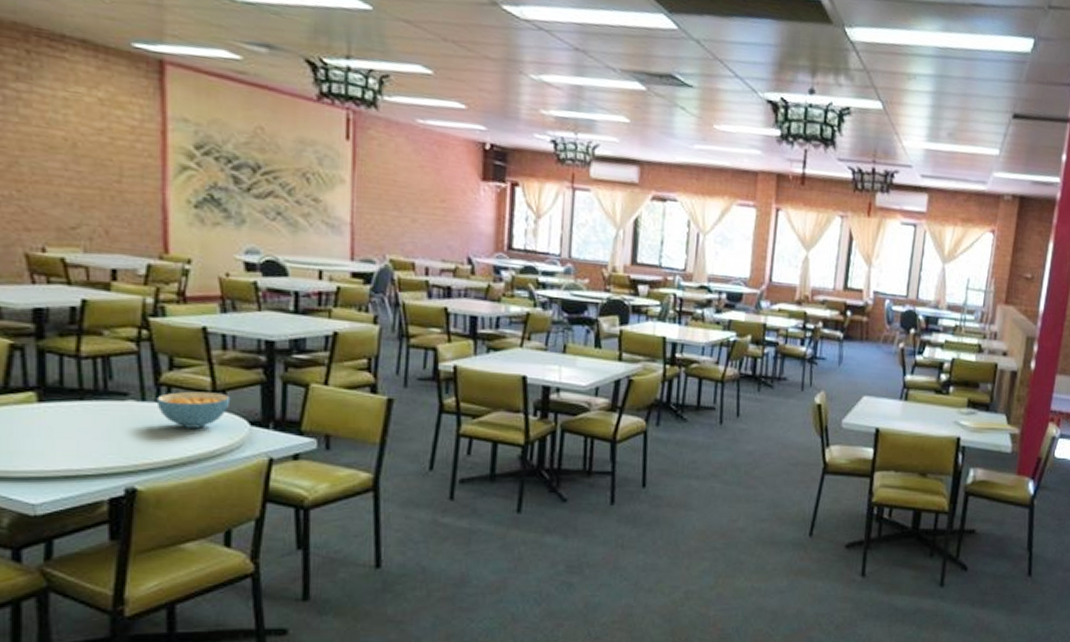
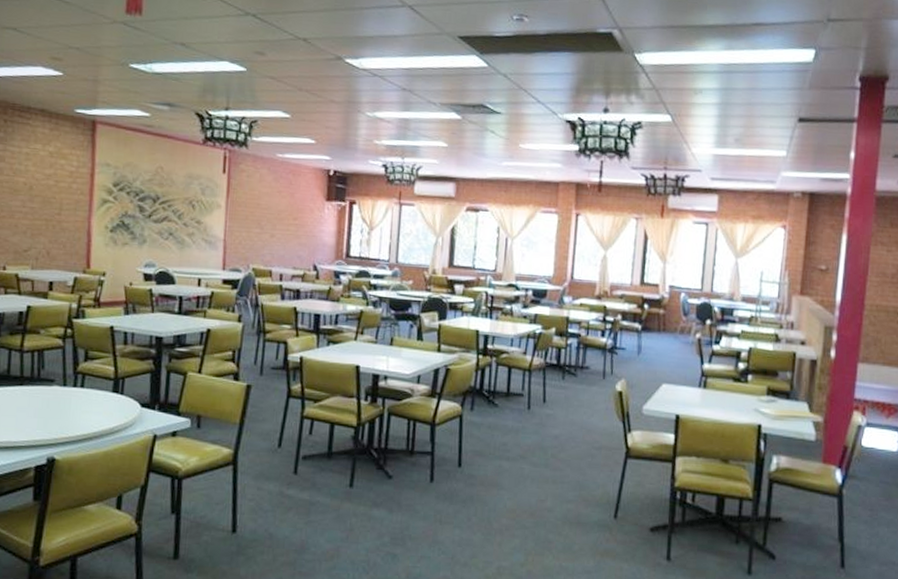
cereal bowl: present [156,391,231,428] -> none [74,378,128,409]

